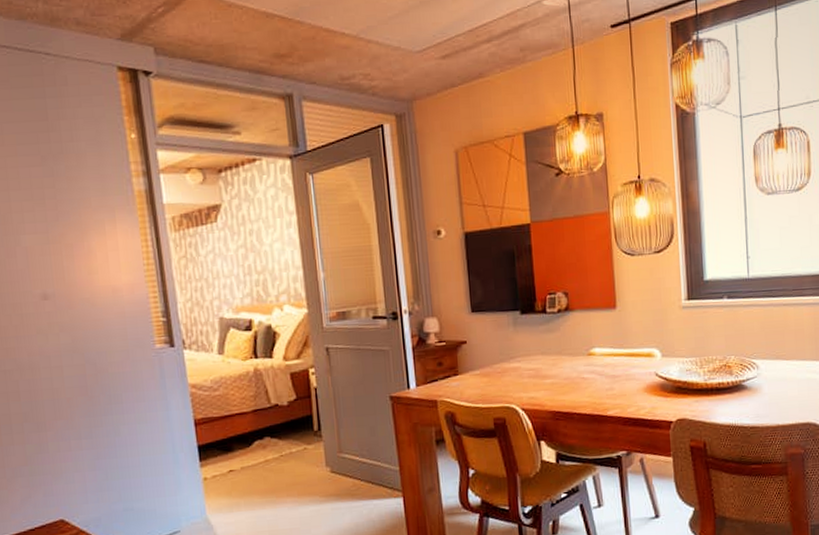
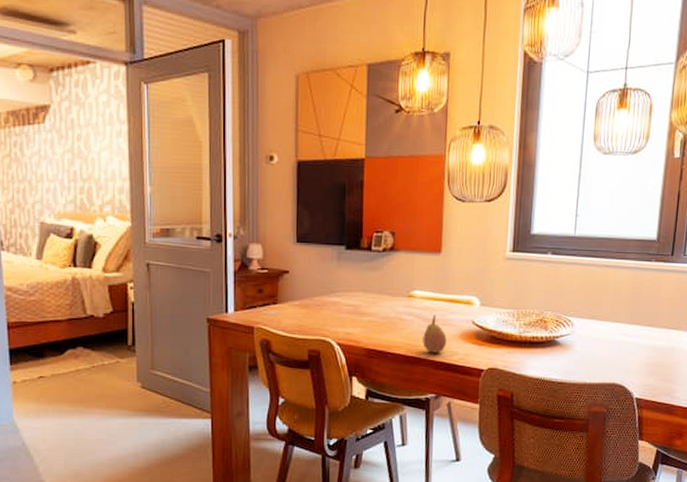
fruit: none [607,370,632,409] -> present [423,315,447,353]

